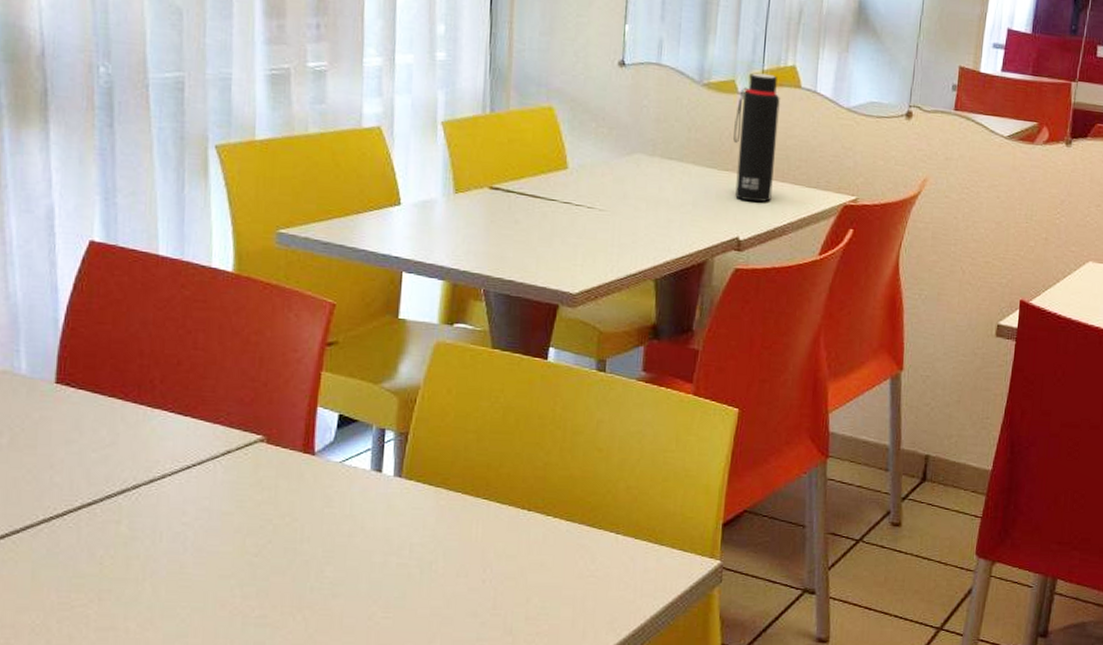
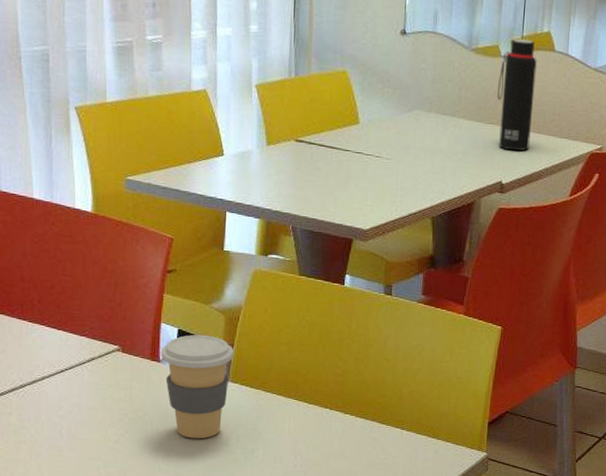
coffee cup: none [315,421,409,550] -> present [160,335,234,439]

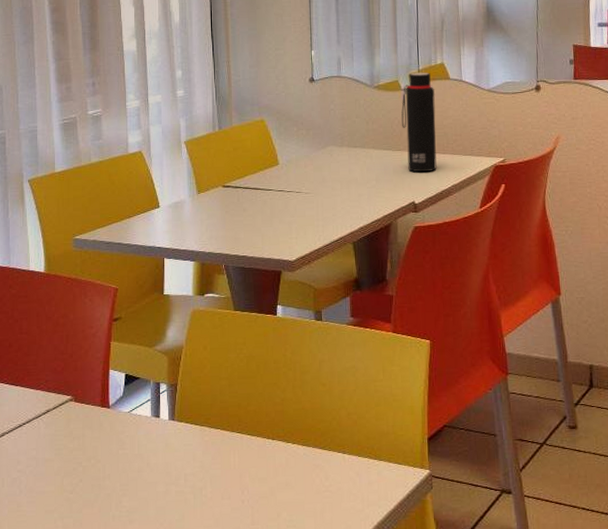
coffee cup: present [160,335,234,439] -> none [110,378,178,482]

